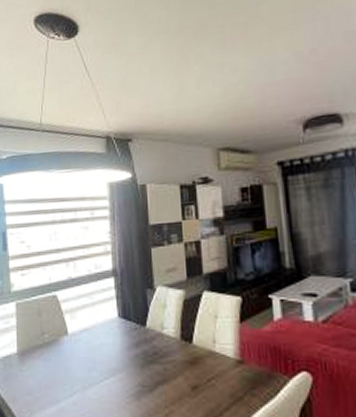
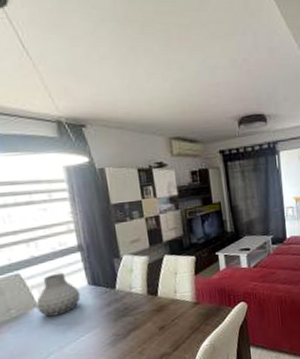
vase: none [66,299,110,349] -> present [35,272,81,317]

